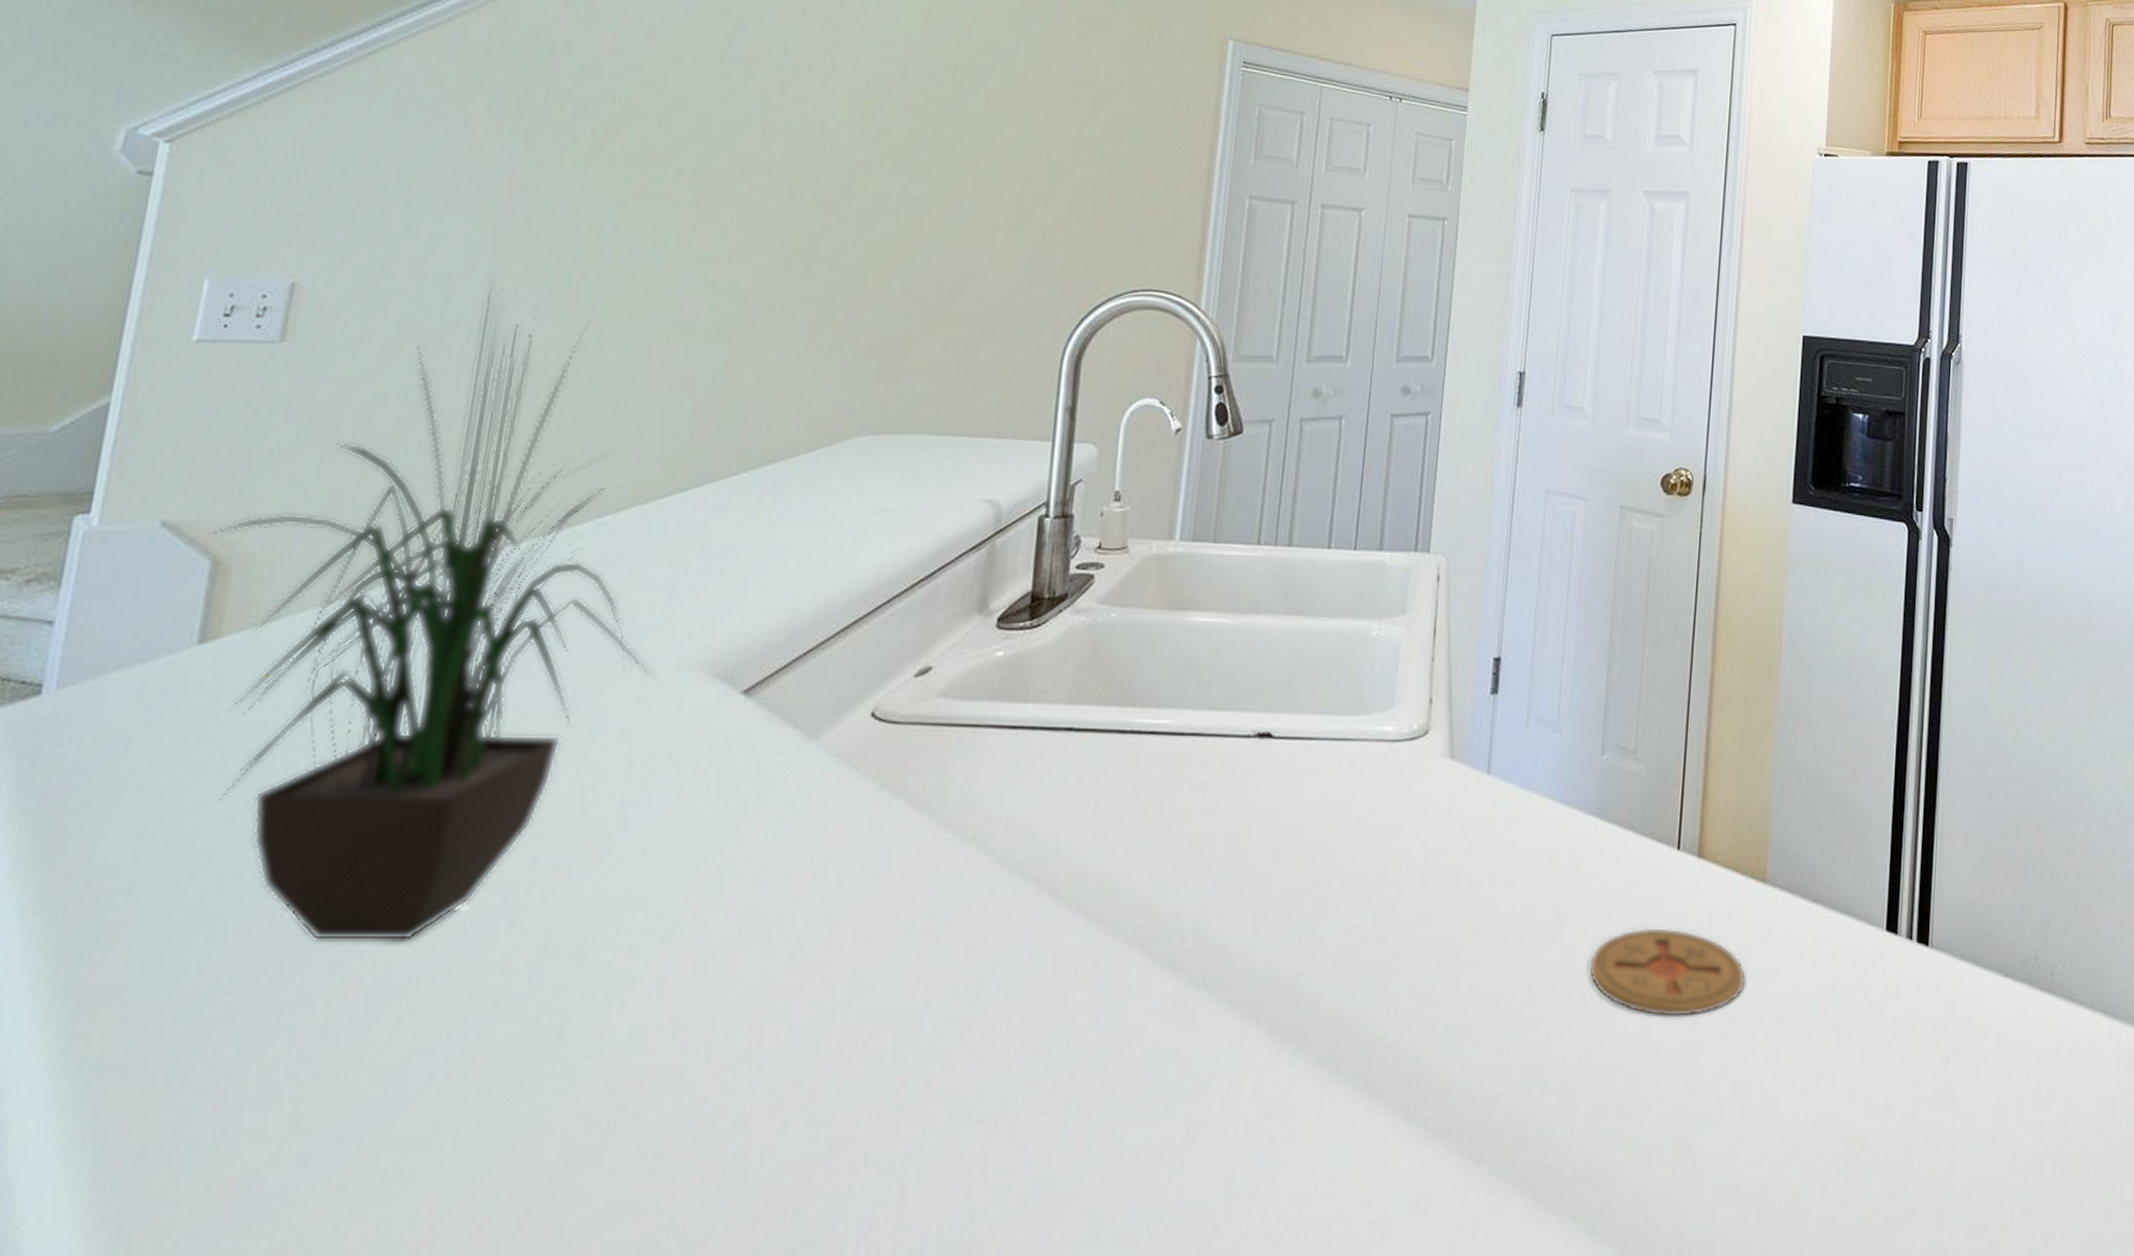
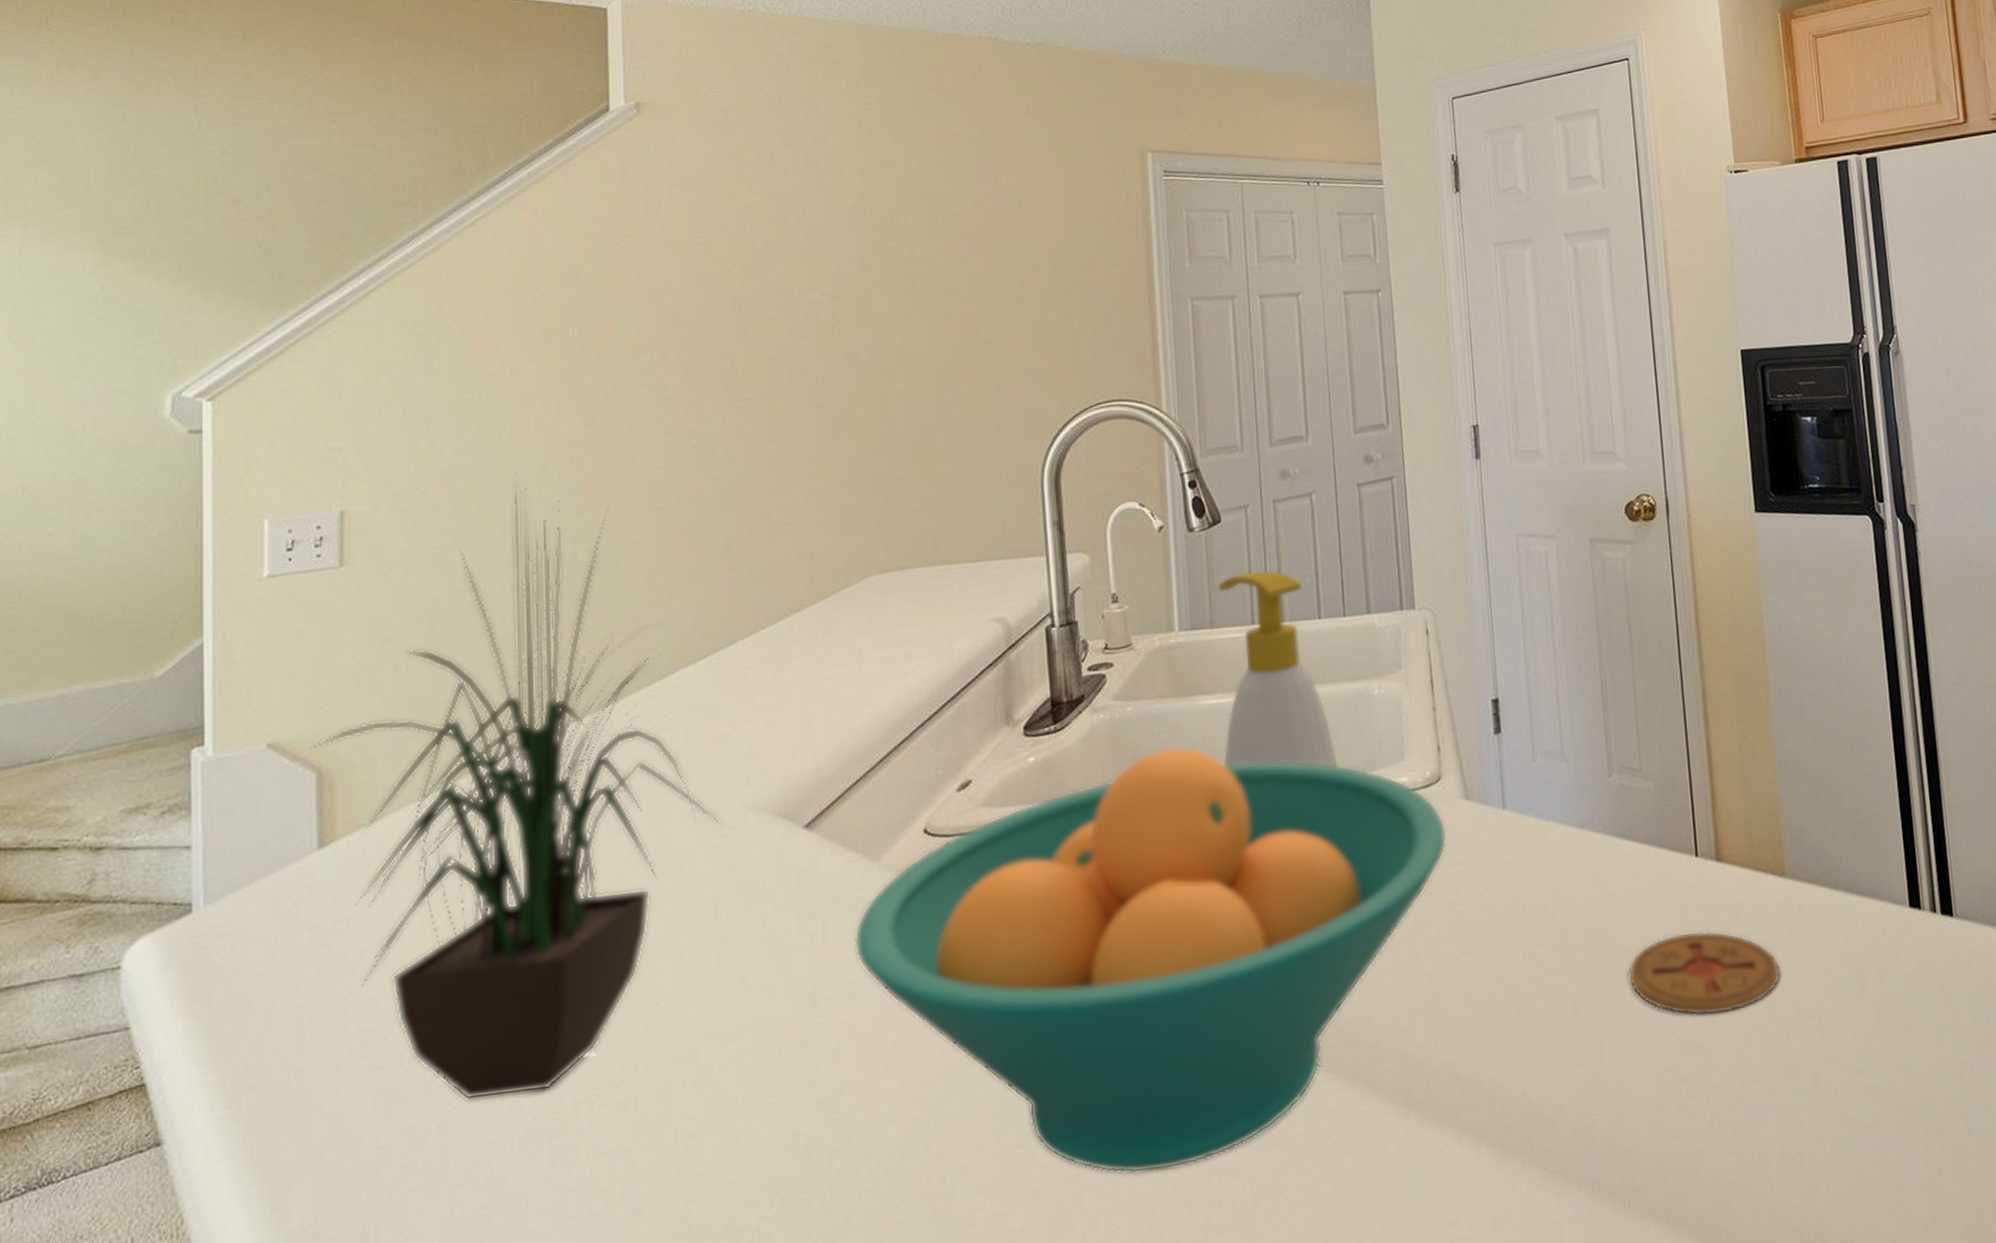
fruit bowl: none [774,661,1426,1111] -> present [854,746,1447,1174]
soap bottle: none [1202,489,1325,707] -> present [1217,570,1339,768]

